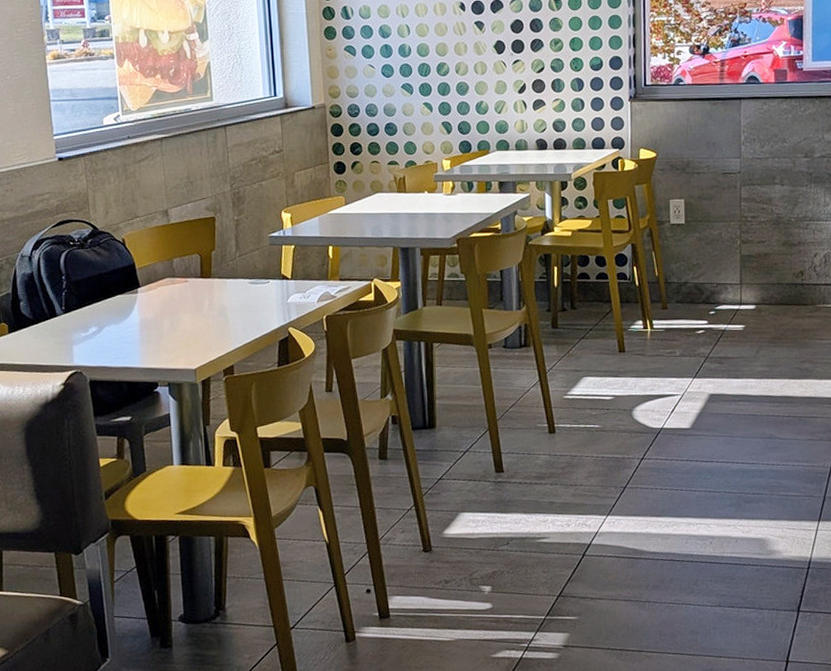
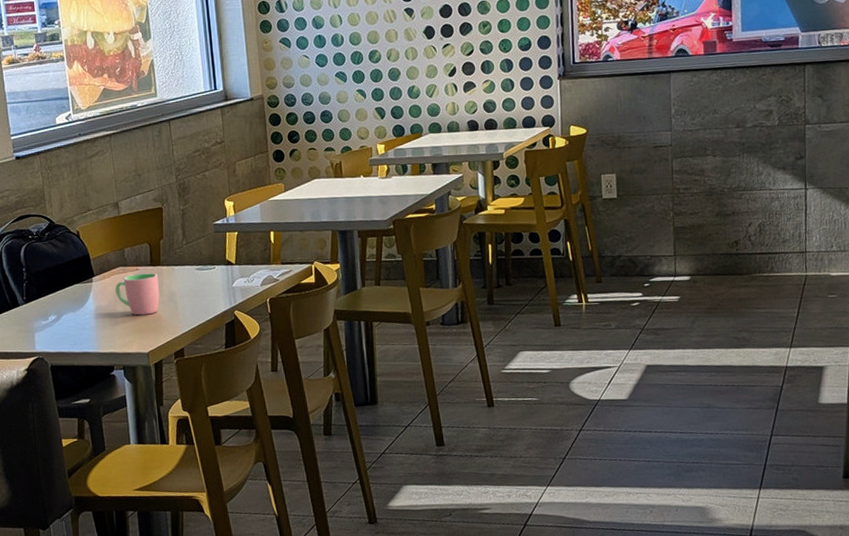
cup: none [161,285,209,330] -> present [114,273,160,316]

